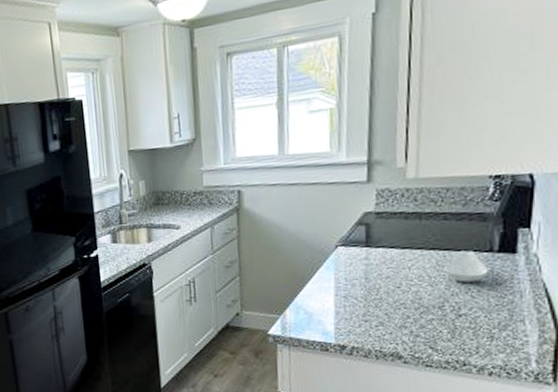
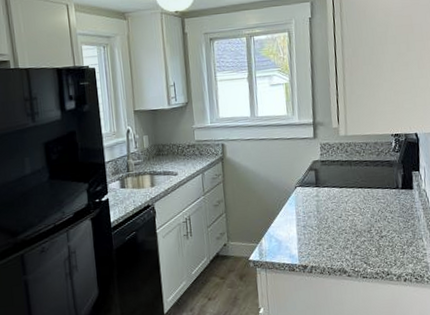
spoon rest: present [444,250,490,283] -> none [369,188,398,212]

